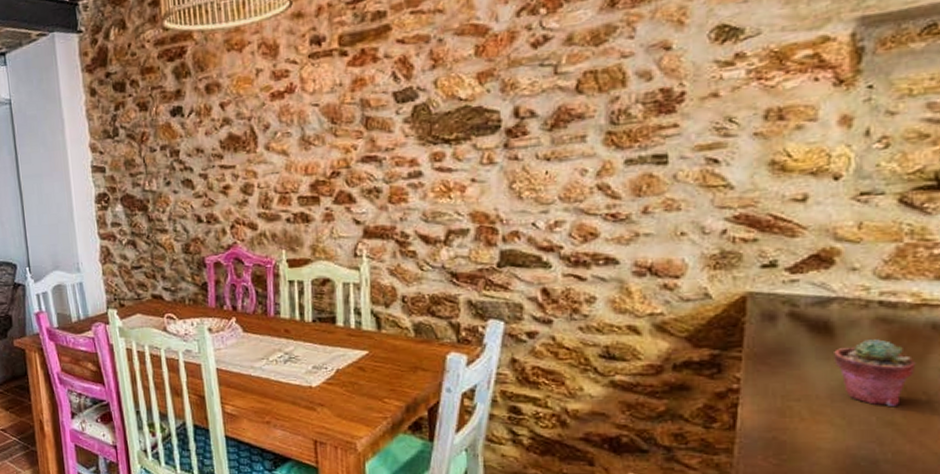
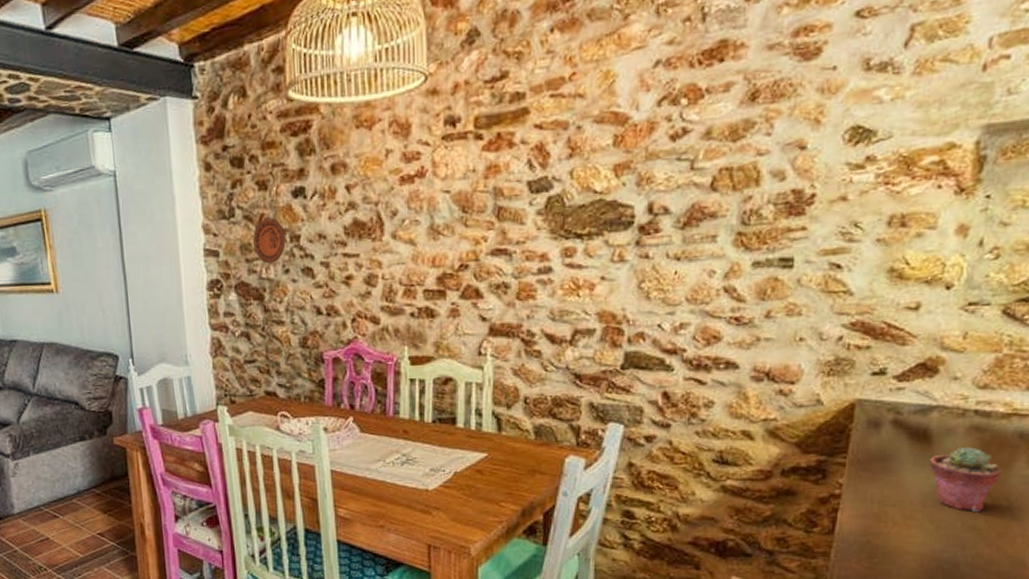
decorative plate: none [136,135,167,177] -> present [253,217,286,264]

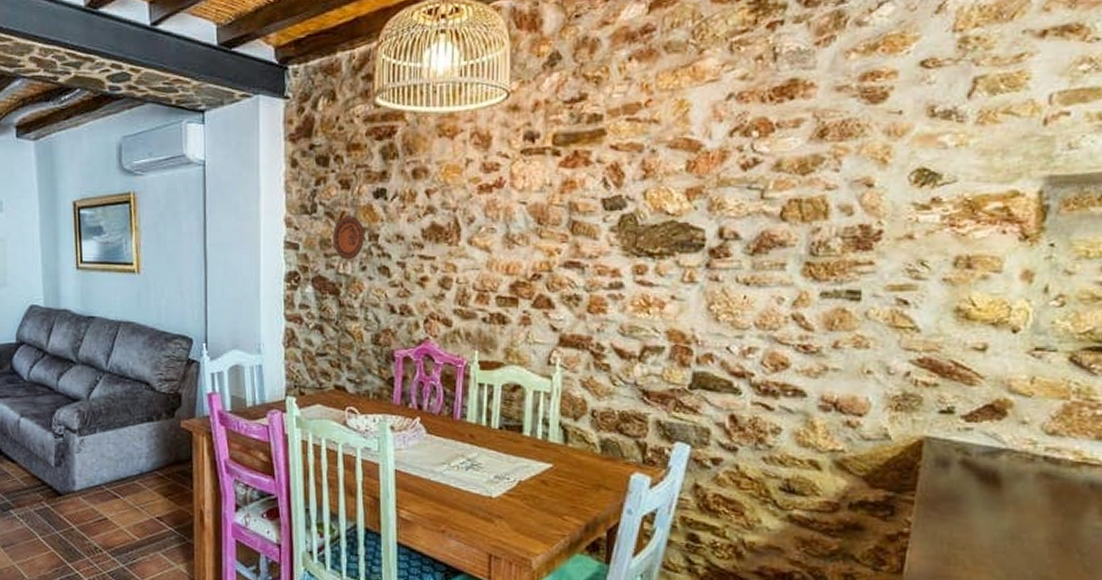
potted succulent: present [929,446,1002,511] -> none [999,492,1073,562]

